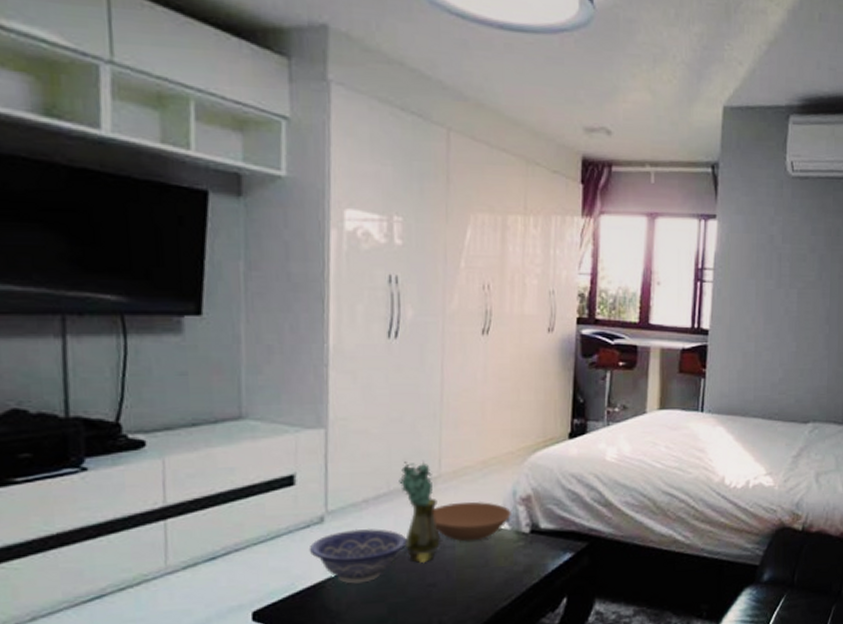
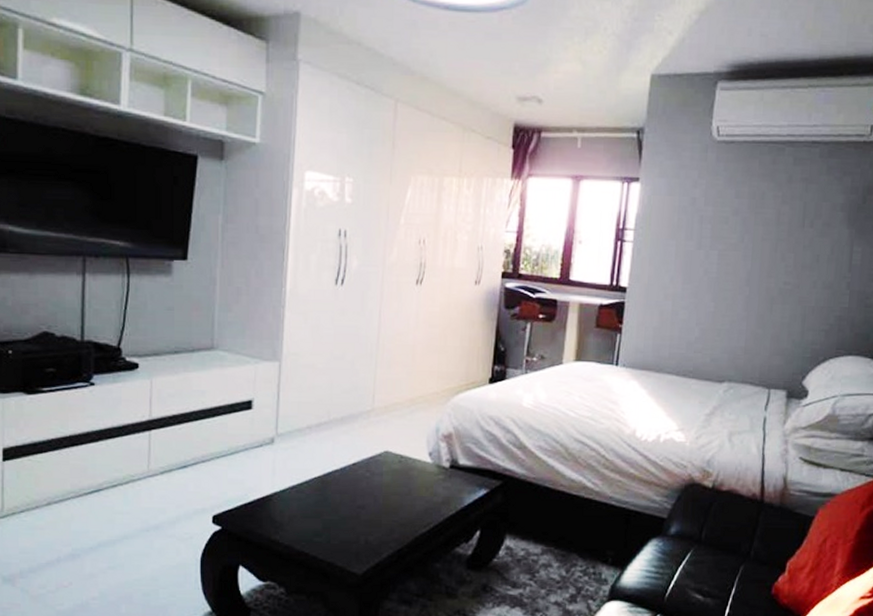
decorative bowl: present [309,528,407,584] -> none [260,451,342,500]
vase: present [399,461,440,564] -> none [338,395,370,487]
bowl: present [433,501,513,542] -> none [365,434,435,471]

